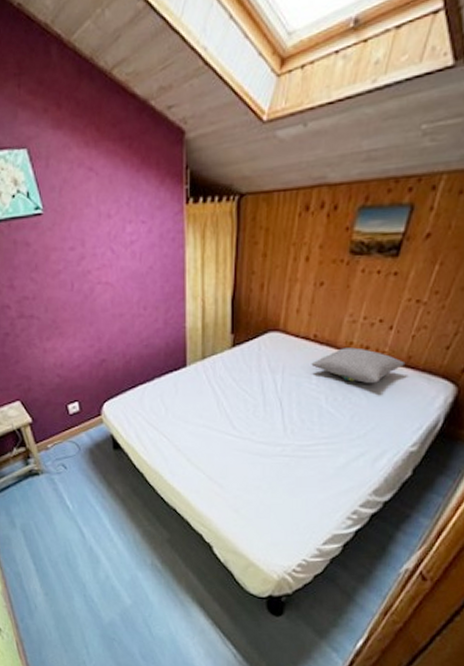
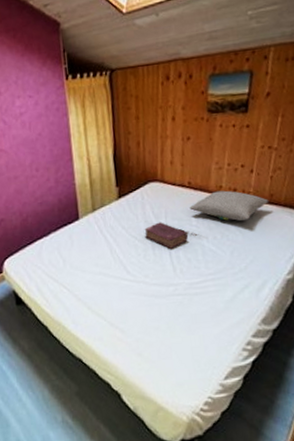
book: none [257,377,306,407] -> present [144,222,189,249]

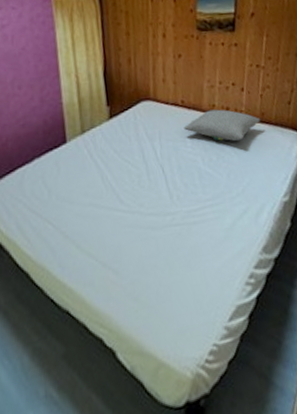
book: present [144,222,189,249] -> none [137,144,184,173]

